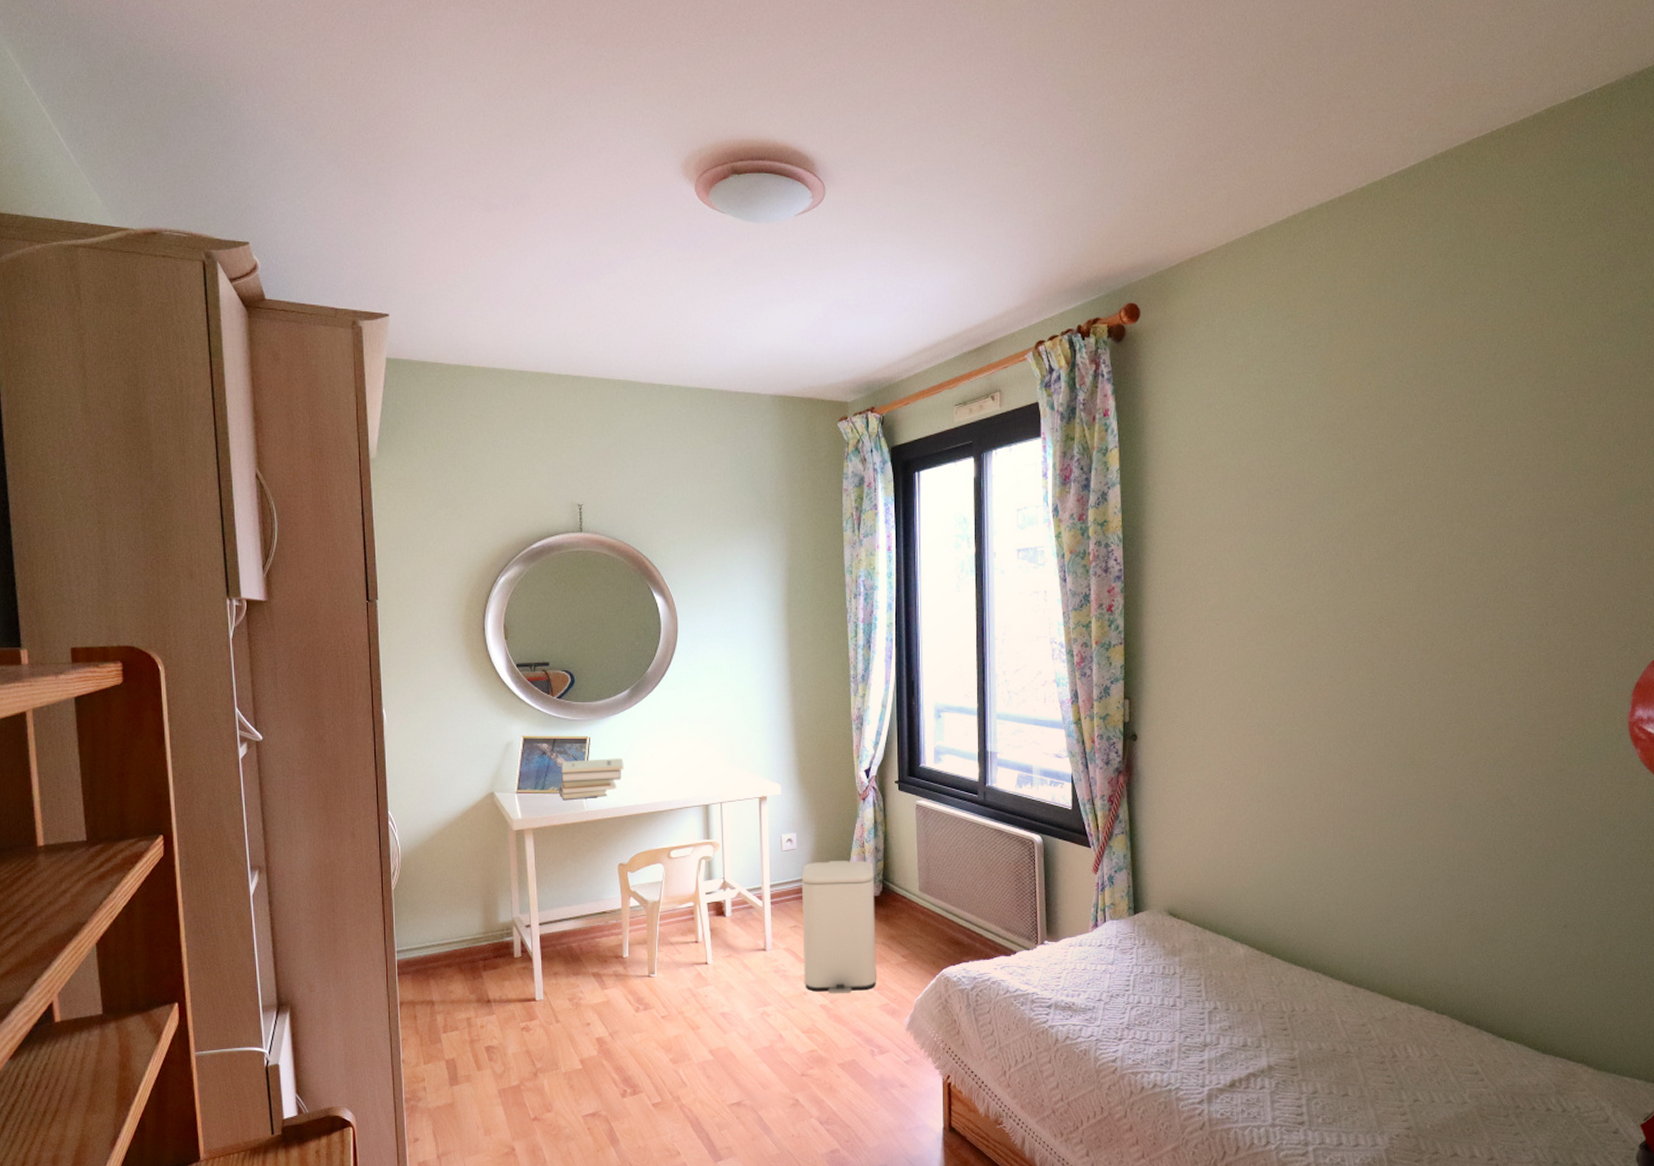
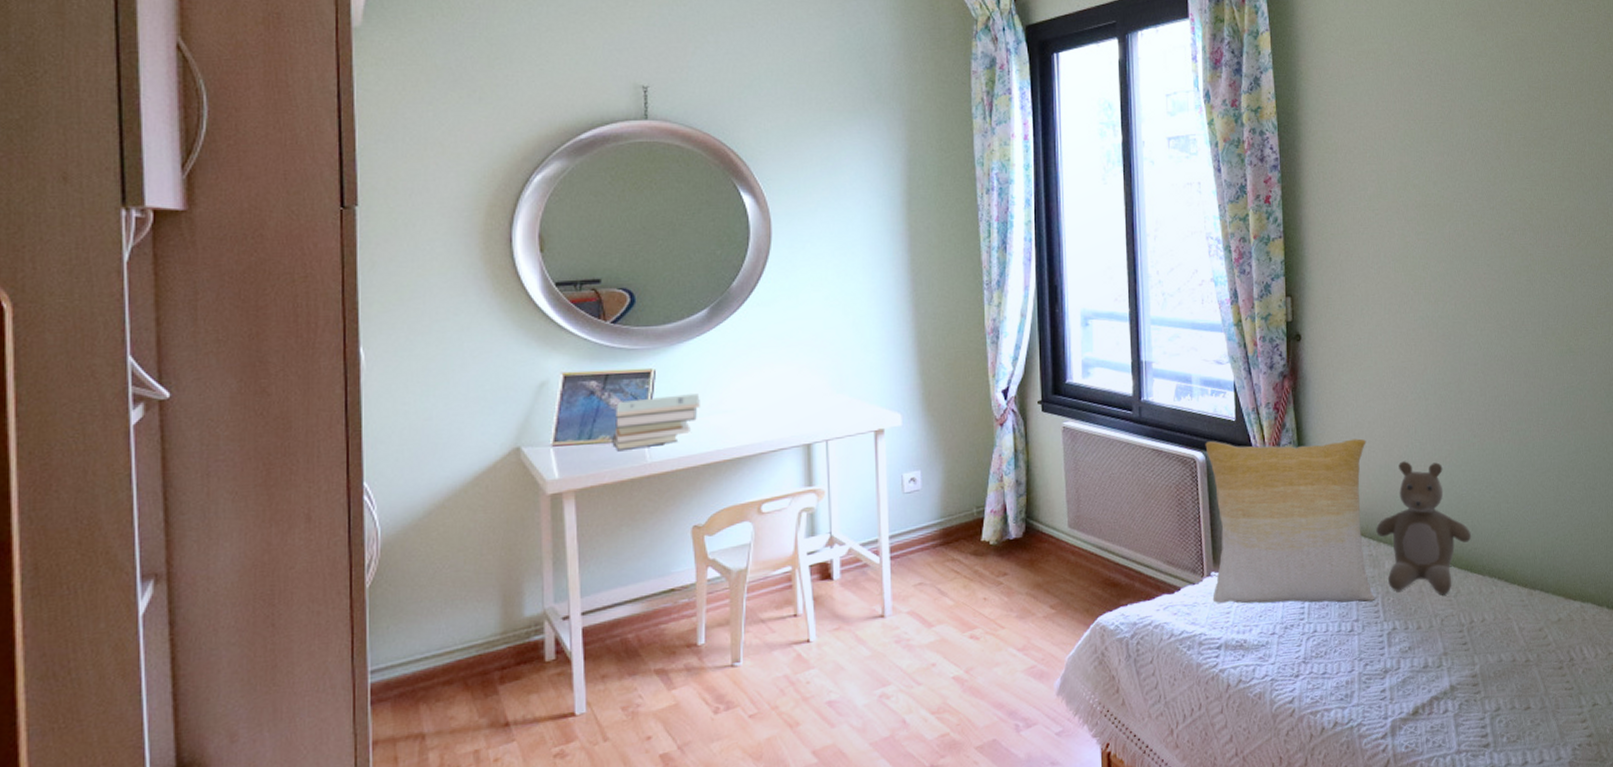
pedal bin: present [801,860,876,994] -> none [927,497,1020,662]
pillow: none [1043,826,1197,982] -> present [1205,438,1374,604]
teddy bear: none [1202,857,1298,983] -> present [1376,461,1472,595]

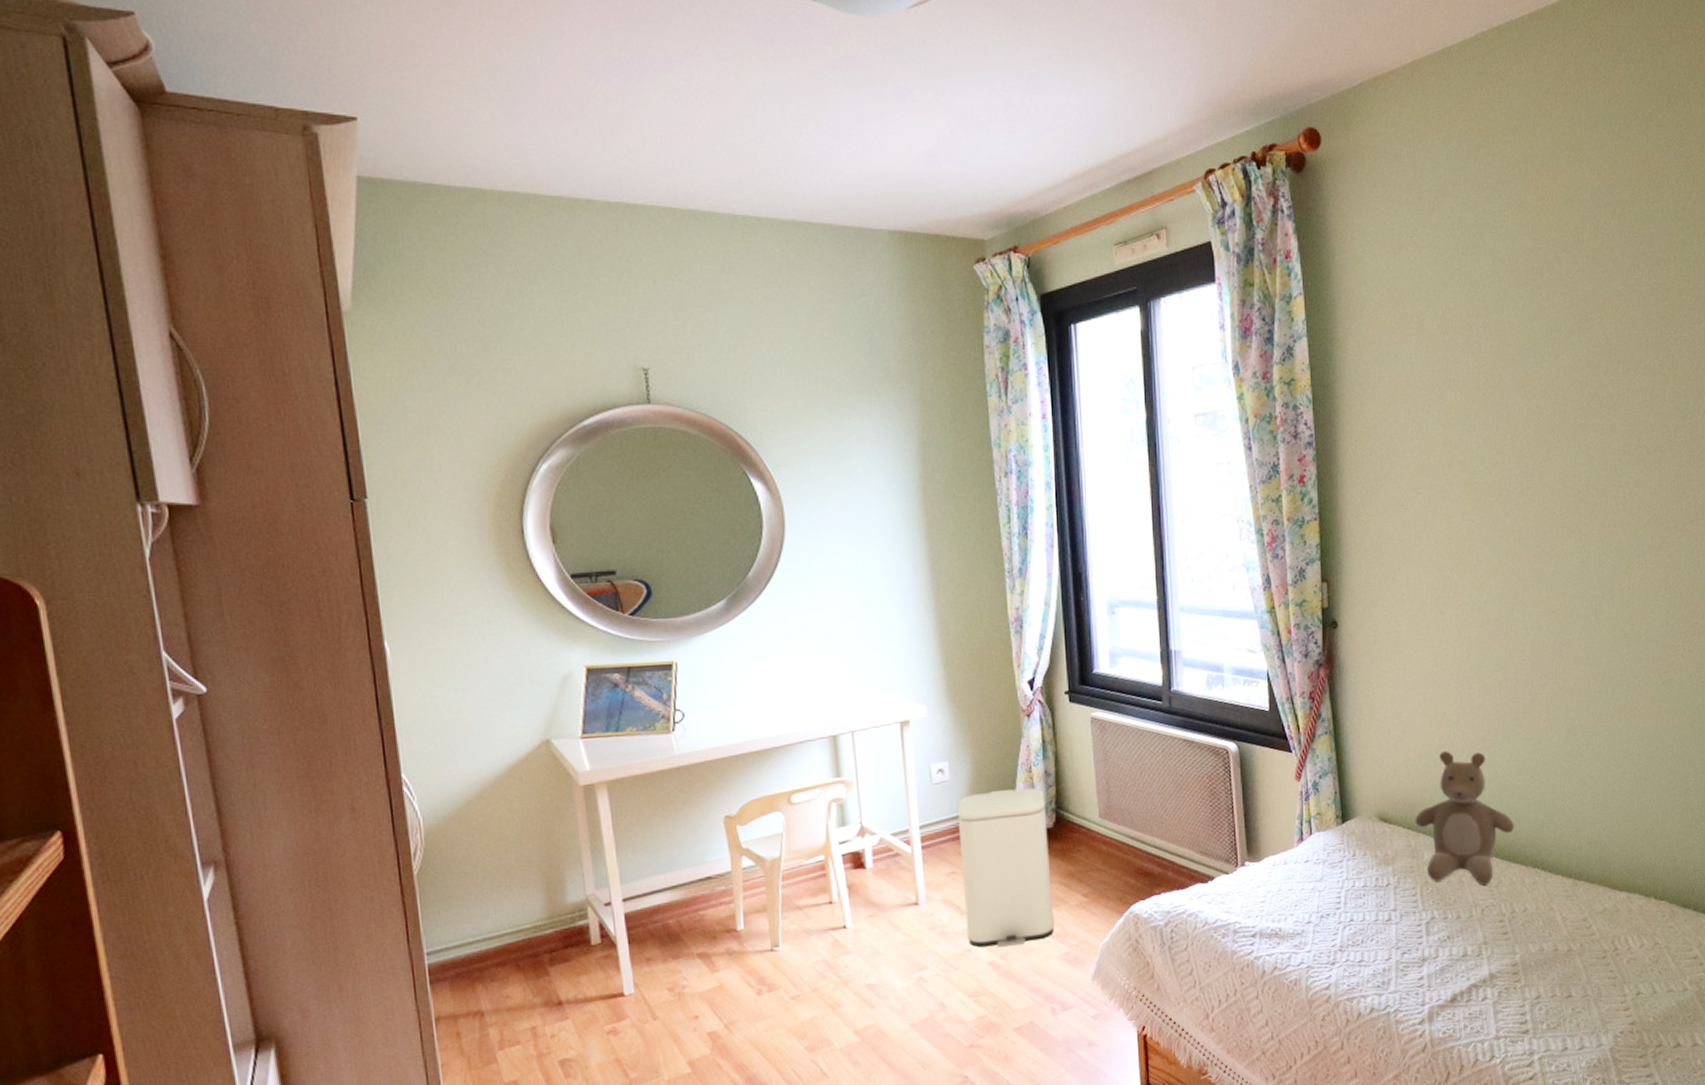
books: present [612,394,700,452] -> none [639,686,724,744]
pedal bin: none [927,497,1020,662] -> present [957,788,1054,948]
pillow: present [1205,438,1374,604] -> none [1238,728,1413,893]

